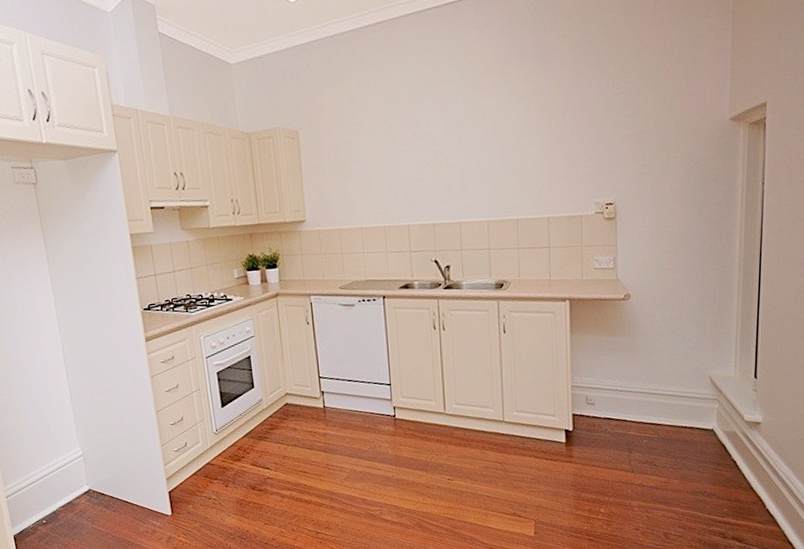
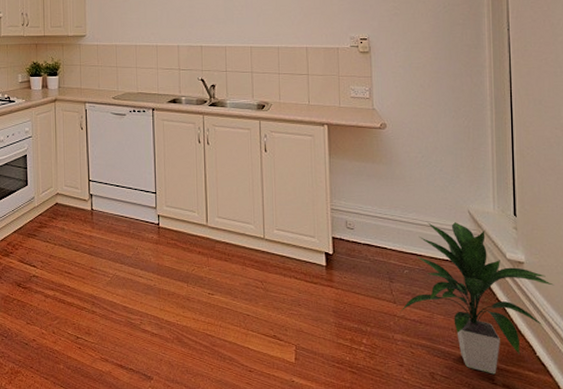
indoor plant: none [638,389,789,529] -> present [401,222,555,375]

